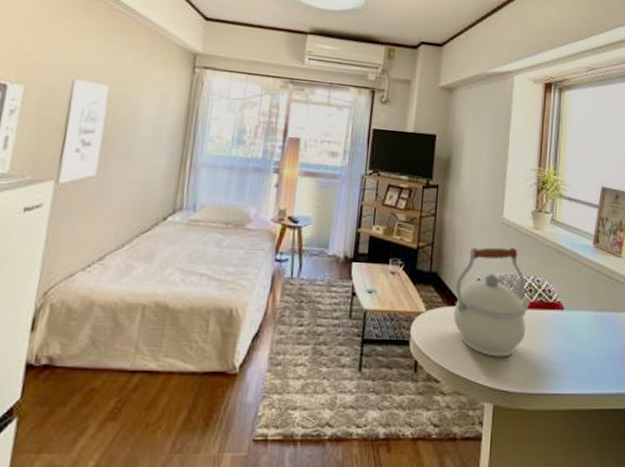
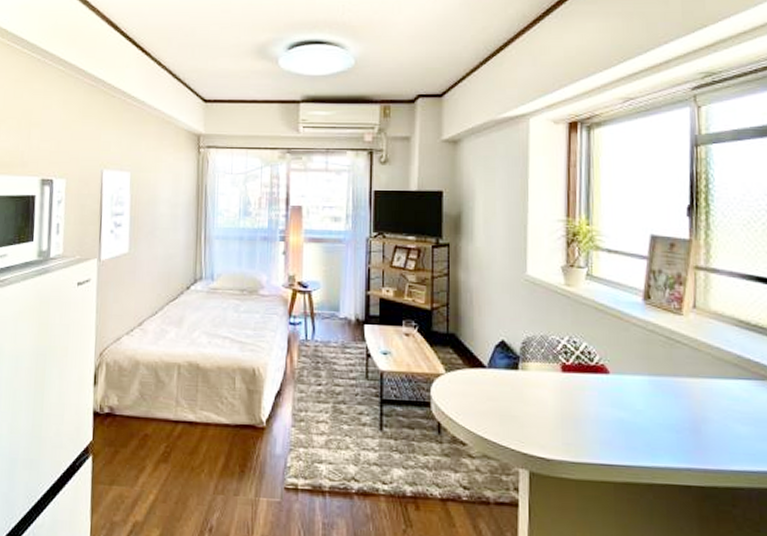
kettle: present [454,247,531,357] -> none [477,306,567,423]

